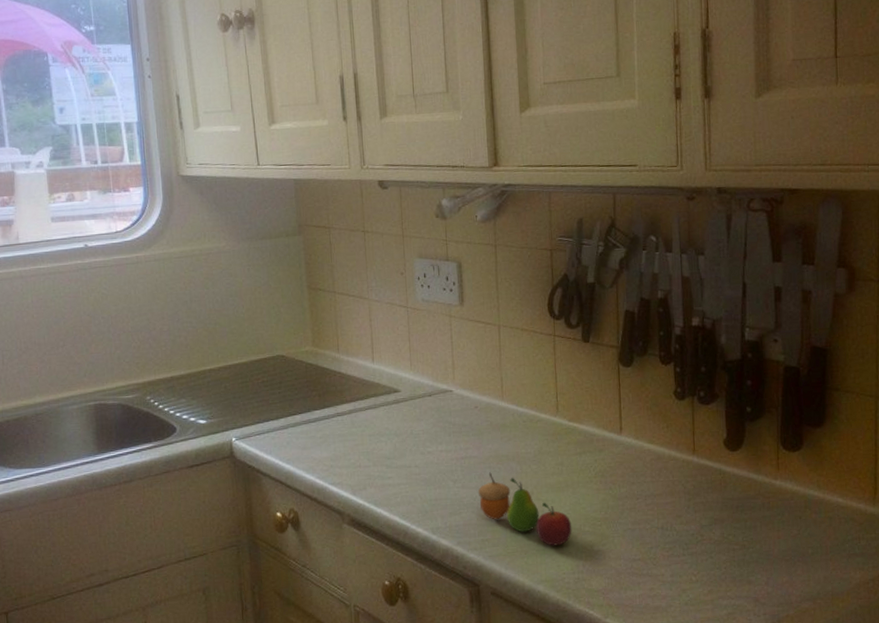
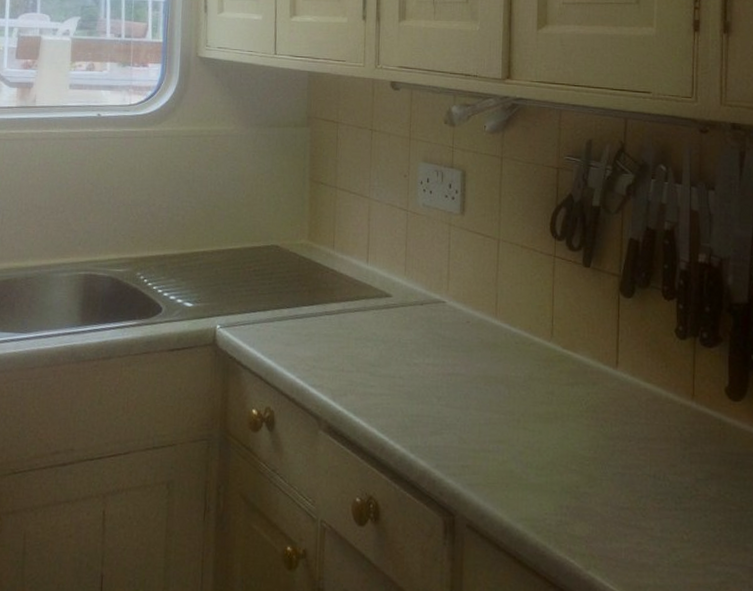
fruit: present [477,472,572,546] -> none [462,393,558,482]

